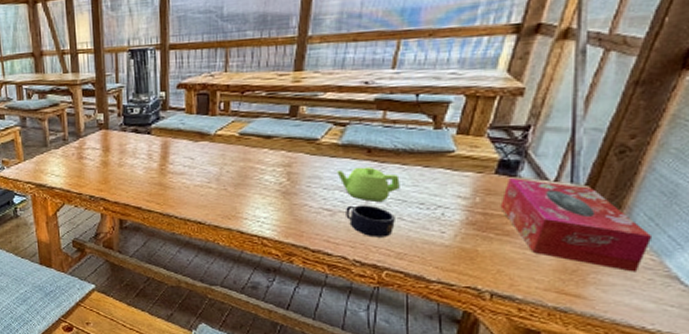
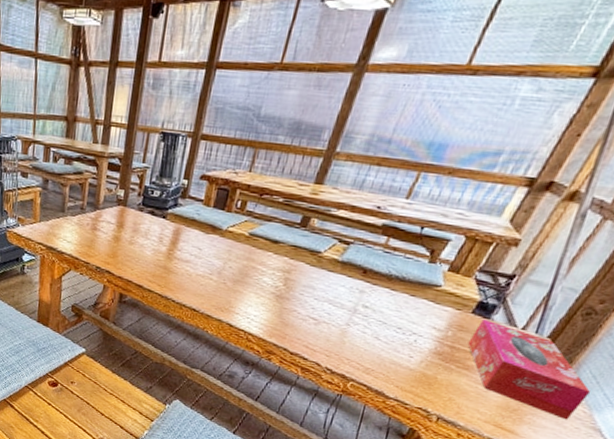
teapot: present [337,167,400,202] -> none [330,285,386,320]
mug: present [346,205,395,238] -> none [328,318,373,353]

